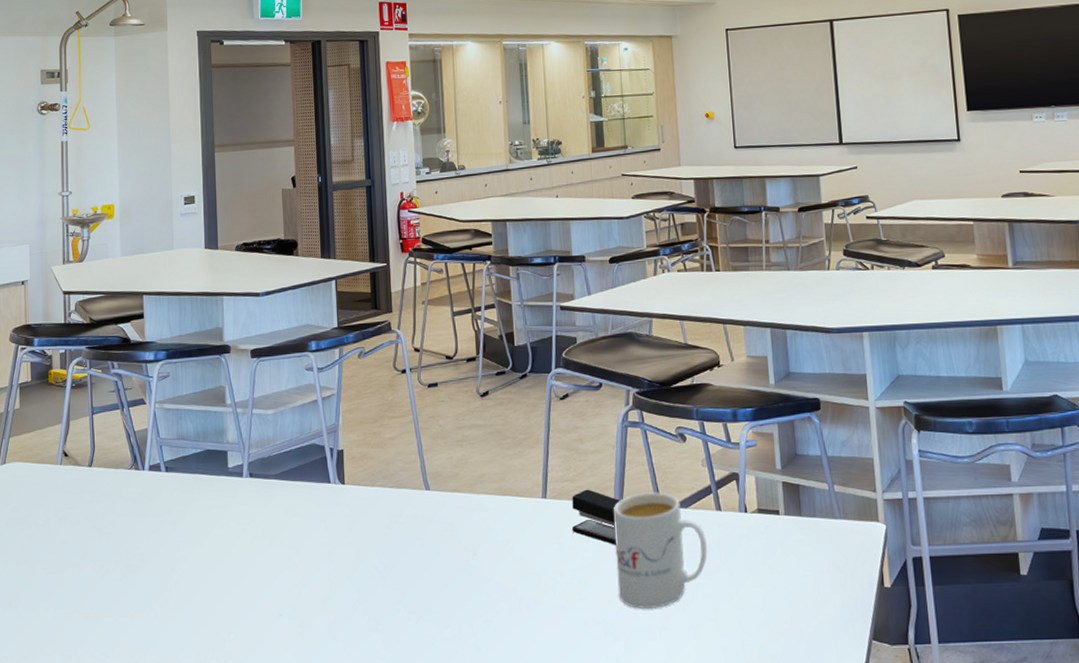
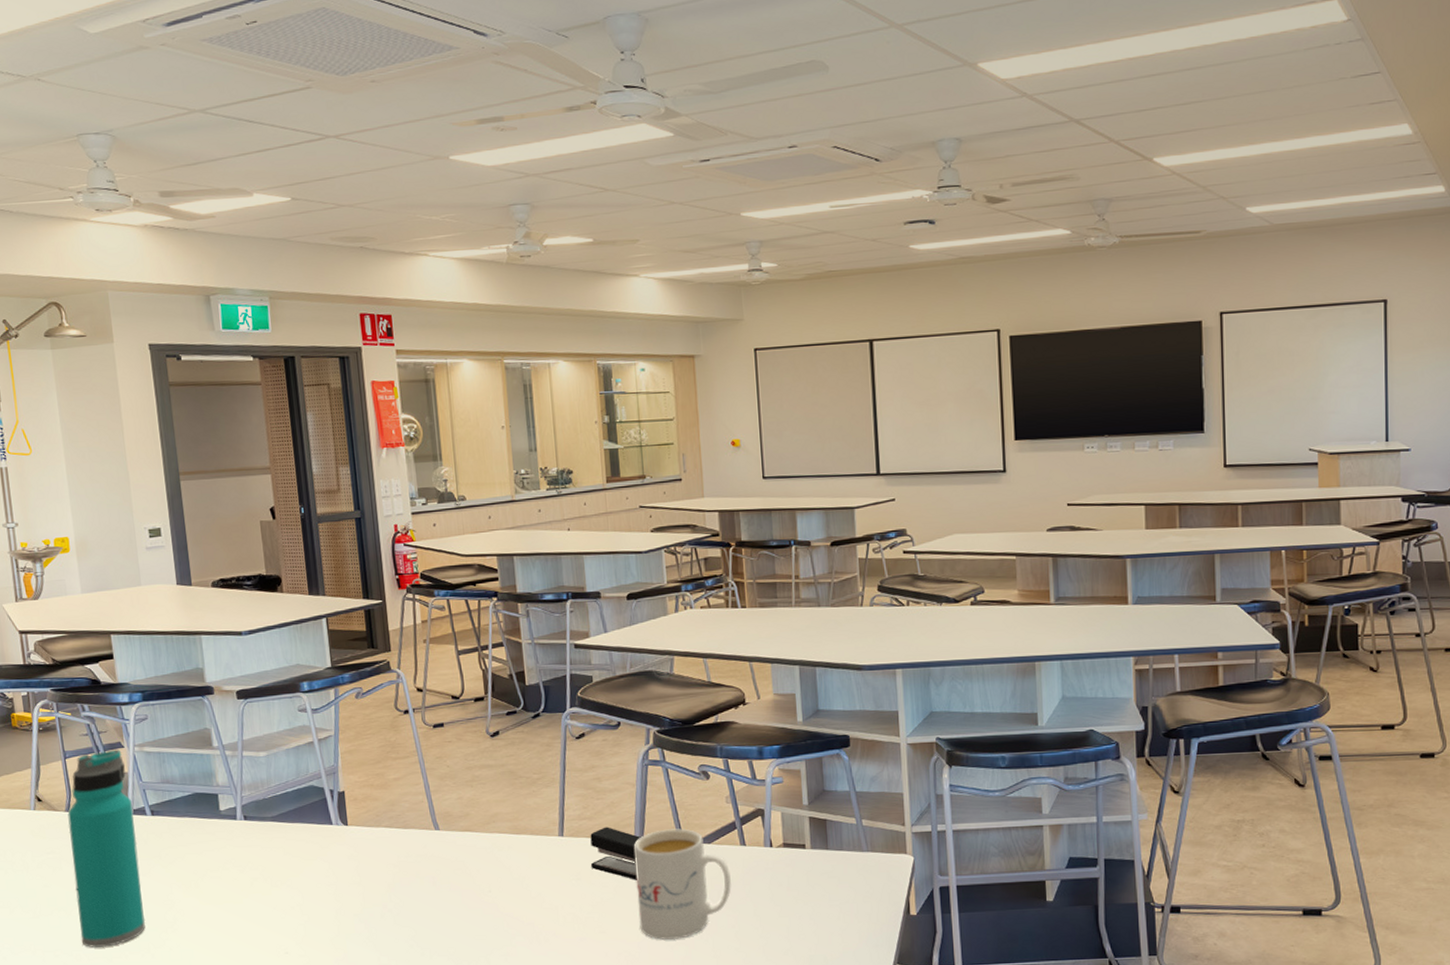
water bottle: none [89,405,152,606] -> present [67,748,146,948]

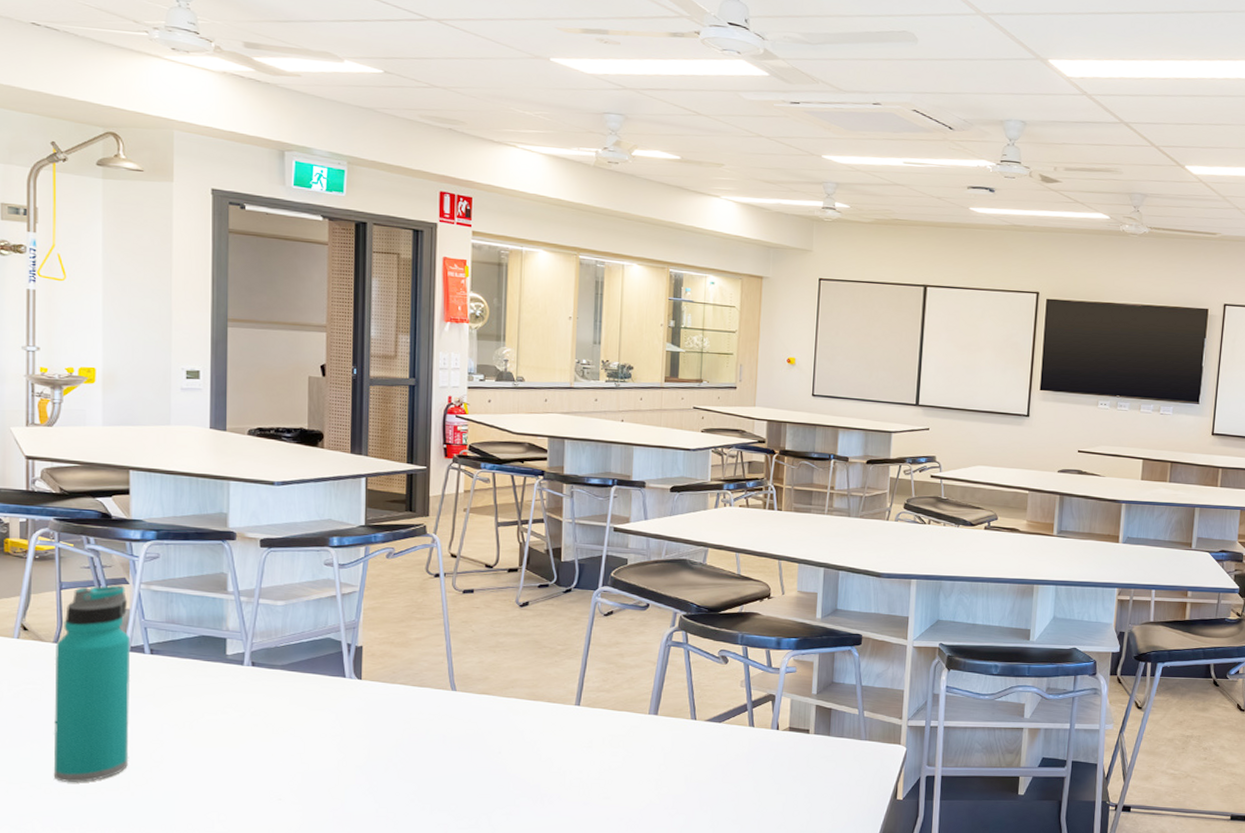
stapler: present [590,827,642,880] -> none [603,700,656,752]
mug: present [634,828,731,940] -> none [643,706,736,810]

